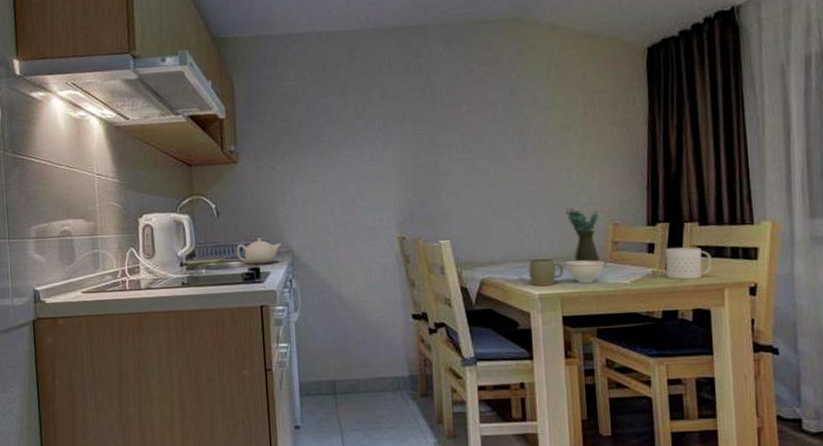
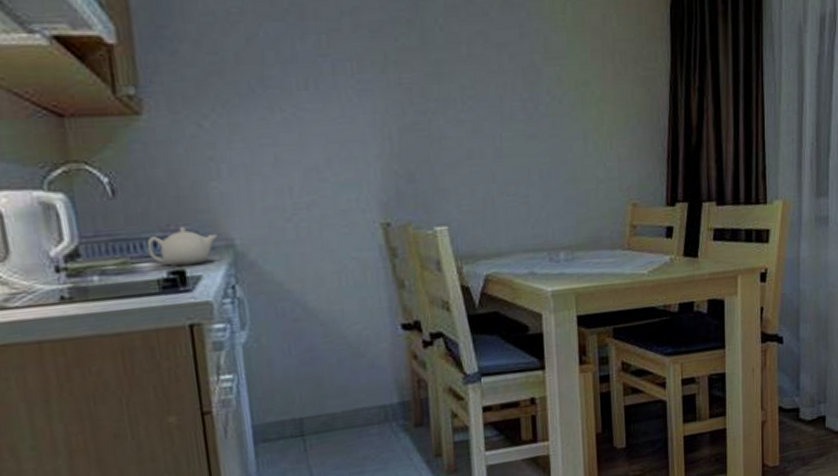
mug: present [528,258,564,287] -> none [540,246,579,281]
vase: present [565,207,600,262] -> none [581,183,617,251]
bowl: present [565,260,605,284] -> none [580,247,623,276]
mug: present [664,246,712,280] -> none [682,229,727,268]

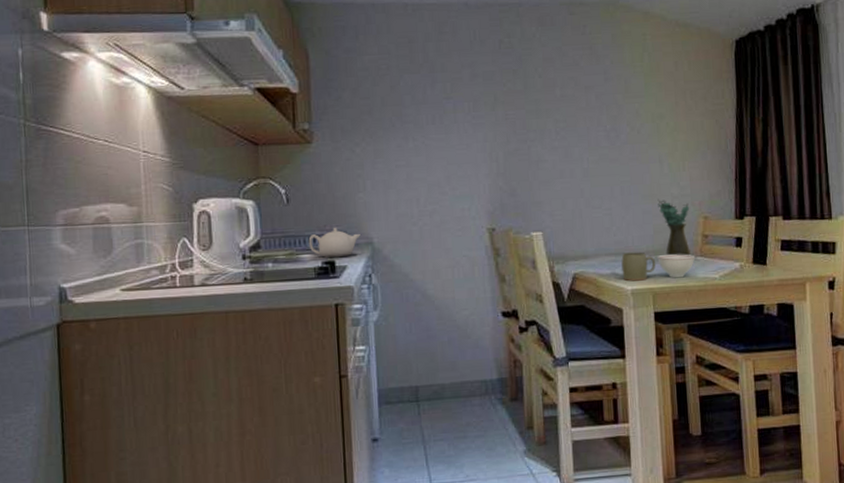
mug: none [540,246,579,281] -> present [621,252,656,281]
bowl: none [580,247,623,276] -> present [657,254,696,279]
vase: none [581,183,617,251] -> present [657,199,690,256]

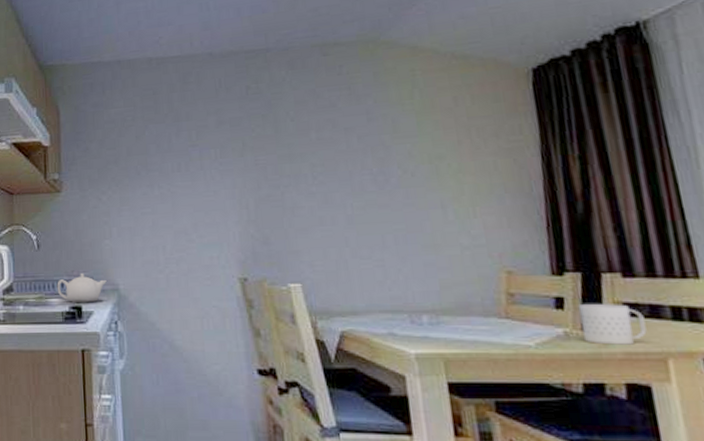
mug: present [621,252,656,281] -> none [399,310,446,344]
vase: present [657,199,690,256] -> none [442,249,492,317]
bowl: present [657,254,696,279] -> none [447,314,499,343]
mug: none [751,240,795,275] -> present [577,302,647,345]

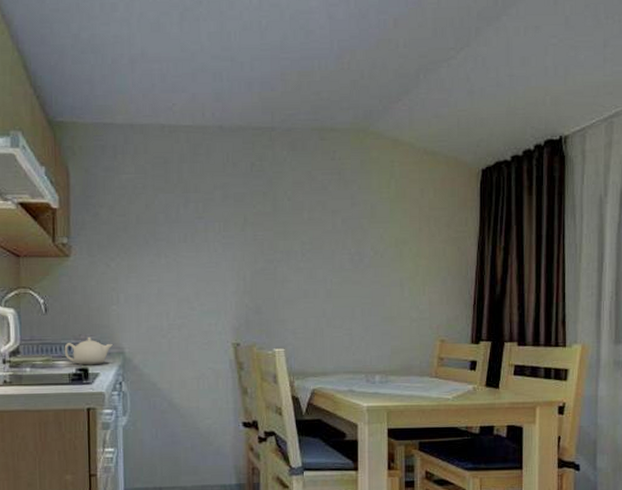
mug: present [577,302,647,345] -> none [485,365,527,397]

